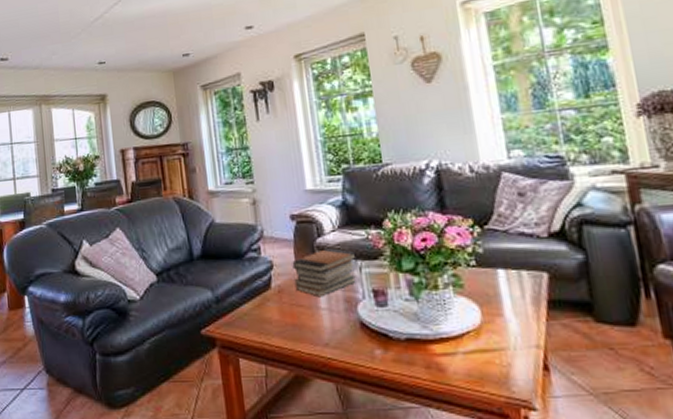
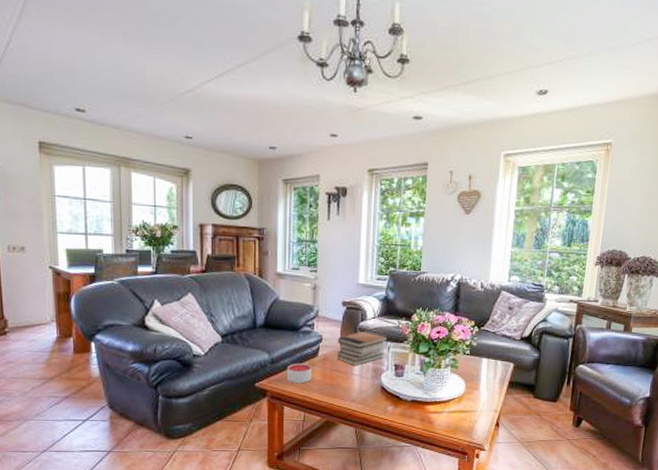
candle: none [236,299,267,327] -> present [287,363,312,384]

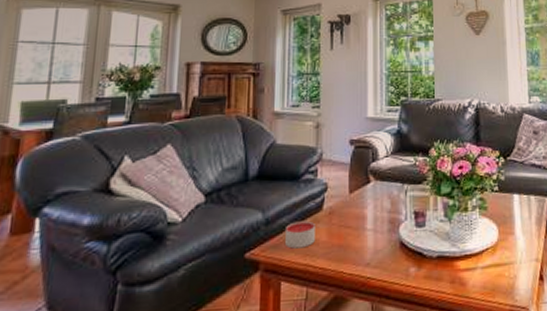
book stack: present [337,331,388,366] -> none [345,172,404,219]

